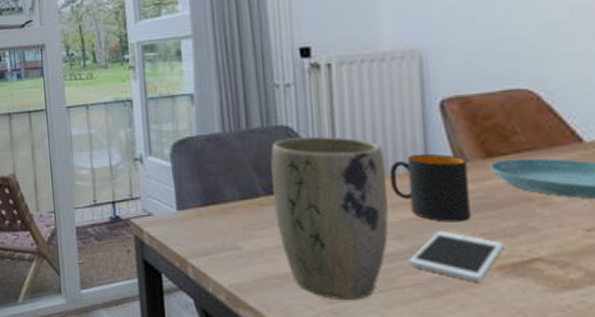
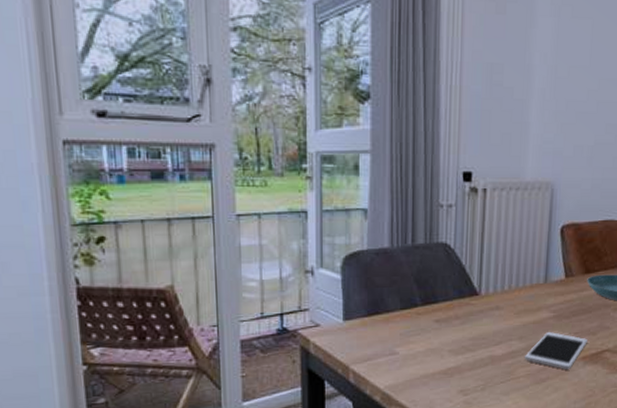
plant pot: present [270,136,389,300] -> none [429,253,517,392]
mug: present [390,153,471,222] -> none [519,269,573,325]

